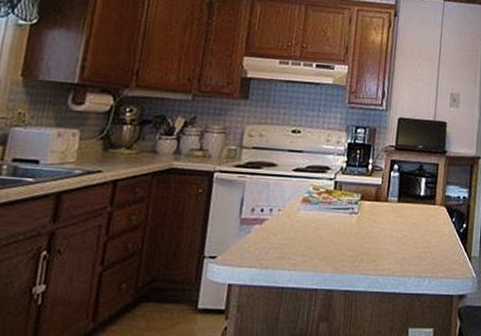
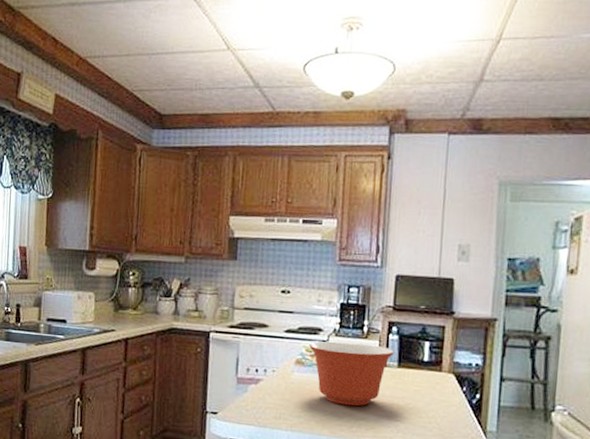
mixing bowl: none [316,179,396,241] -> present [309,341,395,406]

